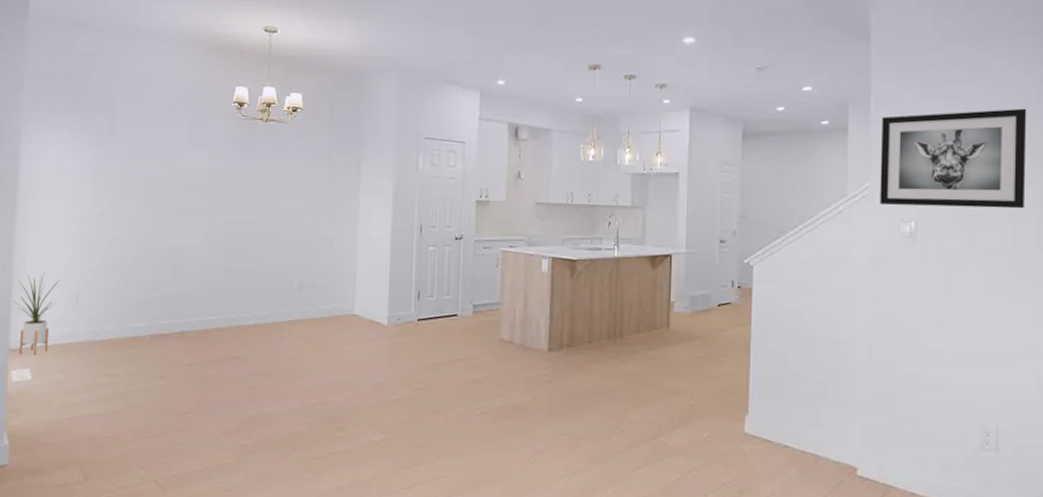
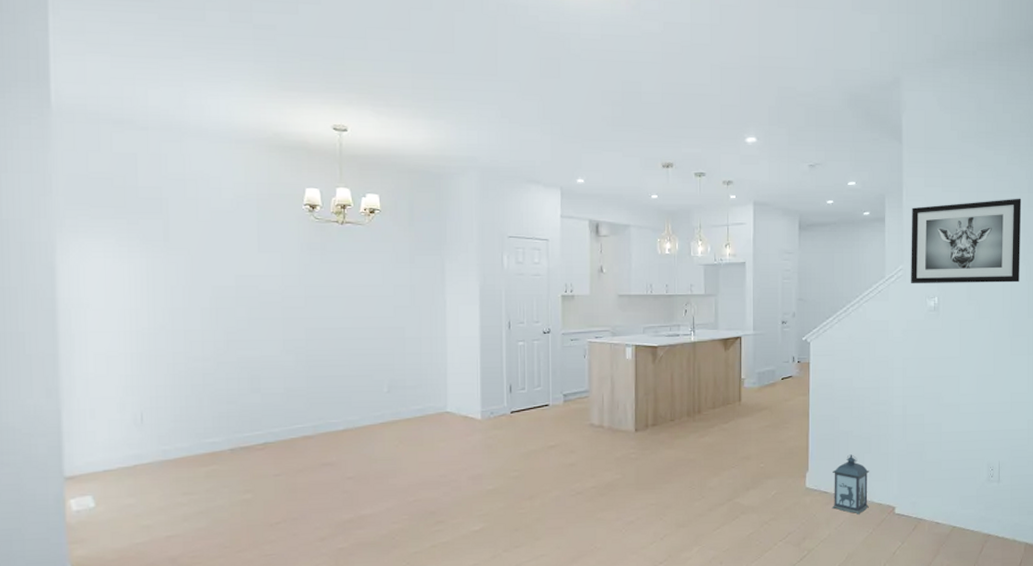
house plant: present [13,272,60,356] -> none [63,393,119,482]
lantern: none [776,399,825,472] -> present [832,454,870,514]

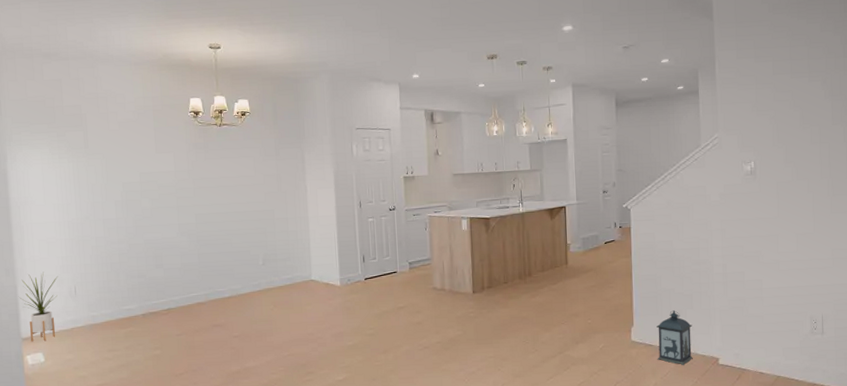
house plant: none [63,393,119,482] -> present [19,272,58,341]
wall art: present [911,198,1022,284] -> none [725,63,838,151]

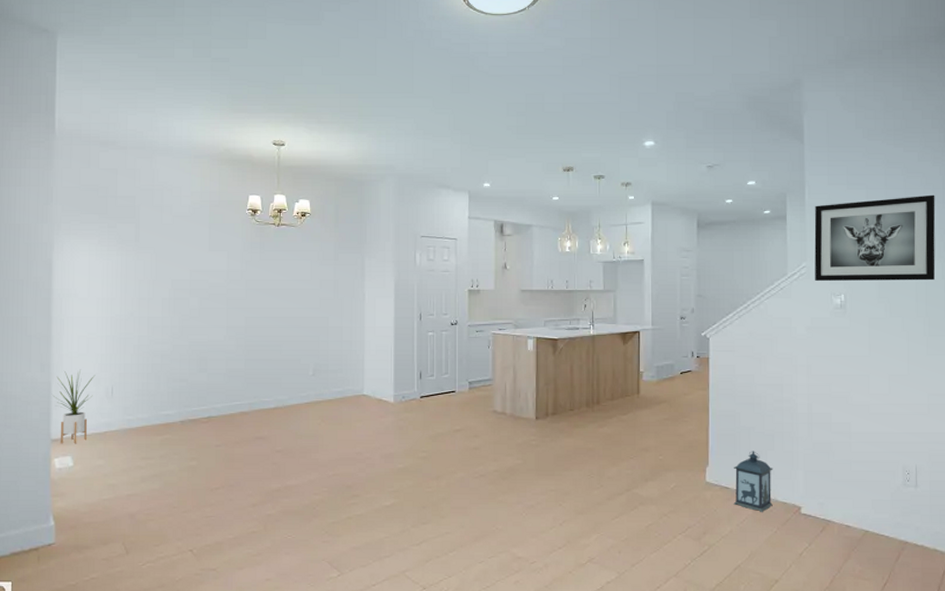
wall art: none [725,63,838,151] -> present [814,194,936,282]

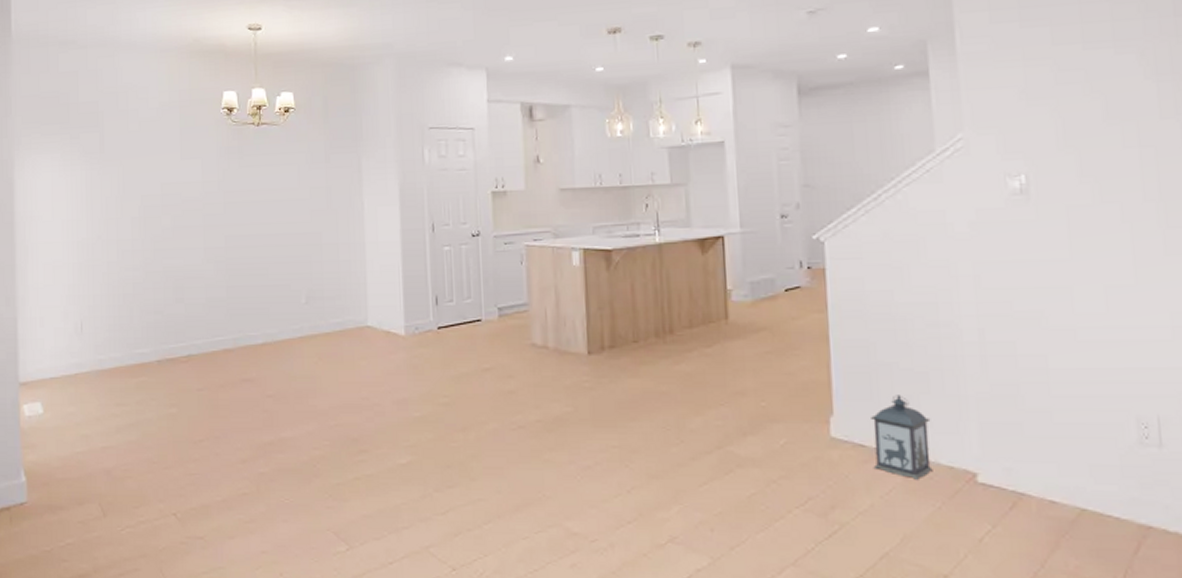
house plant: present [52,369,96,444] -> none [19,302,63,388]
wall art: present [814,194,936,282] -> none [972,25,1171,159]

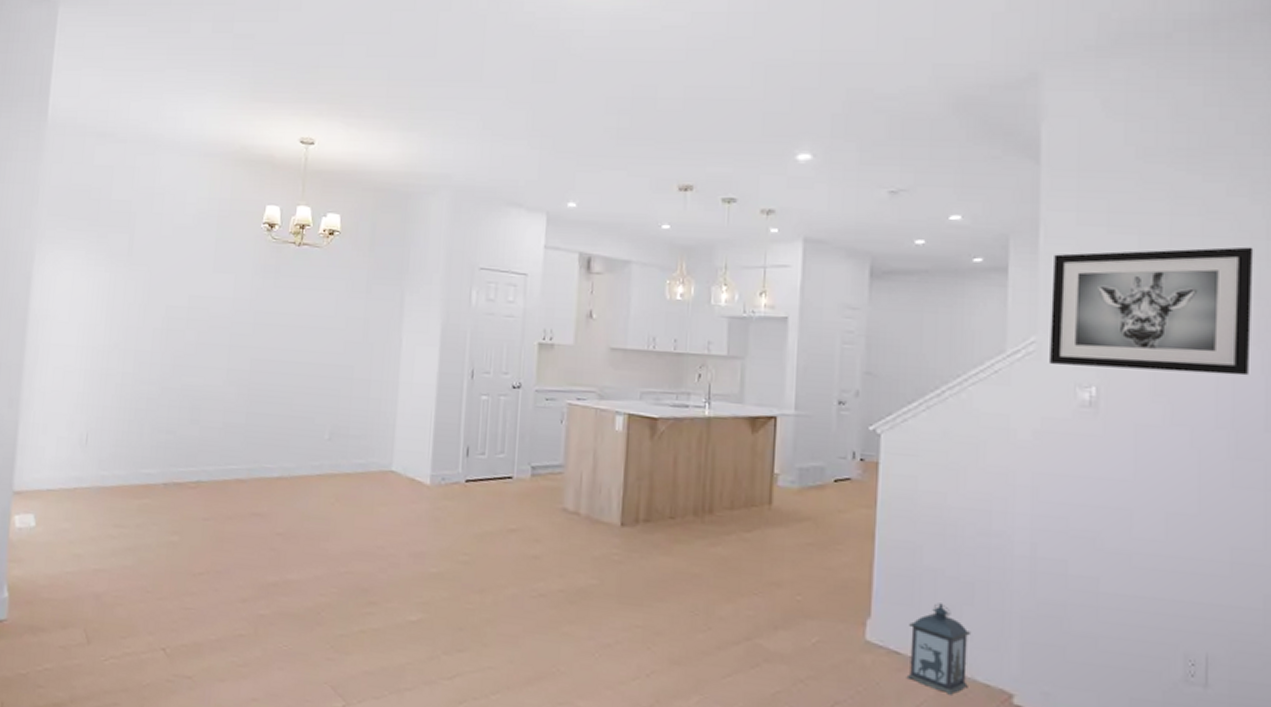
wall art: none [972,25,1171,159] -> present [1050,246,1254,376]

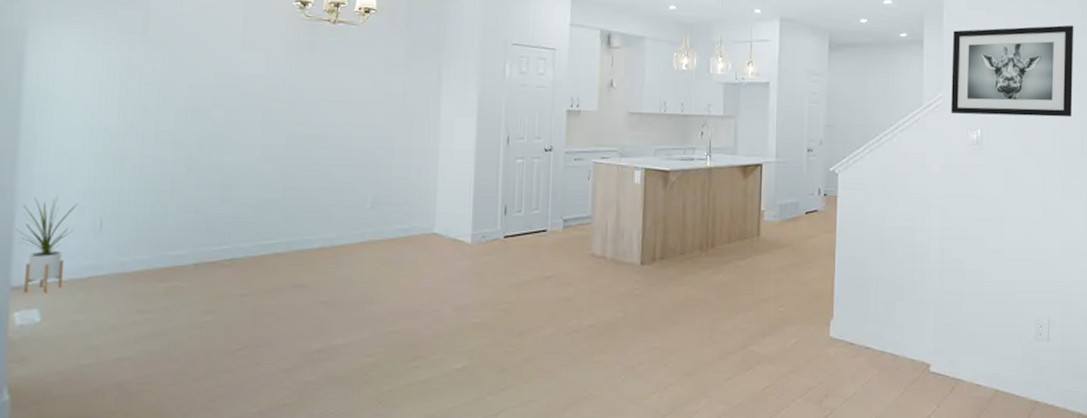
house plant: none [19,408,69,500] -> present [16,195,79,293]
lantern: present [906,603,972,695] -> none [858,302,902,371]

